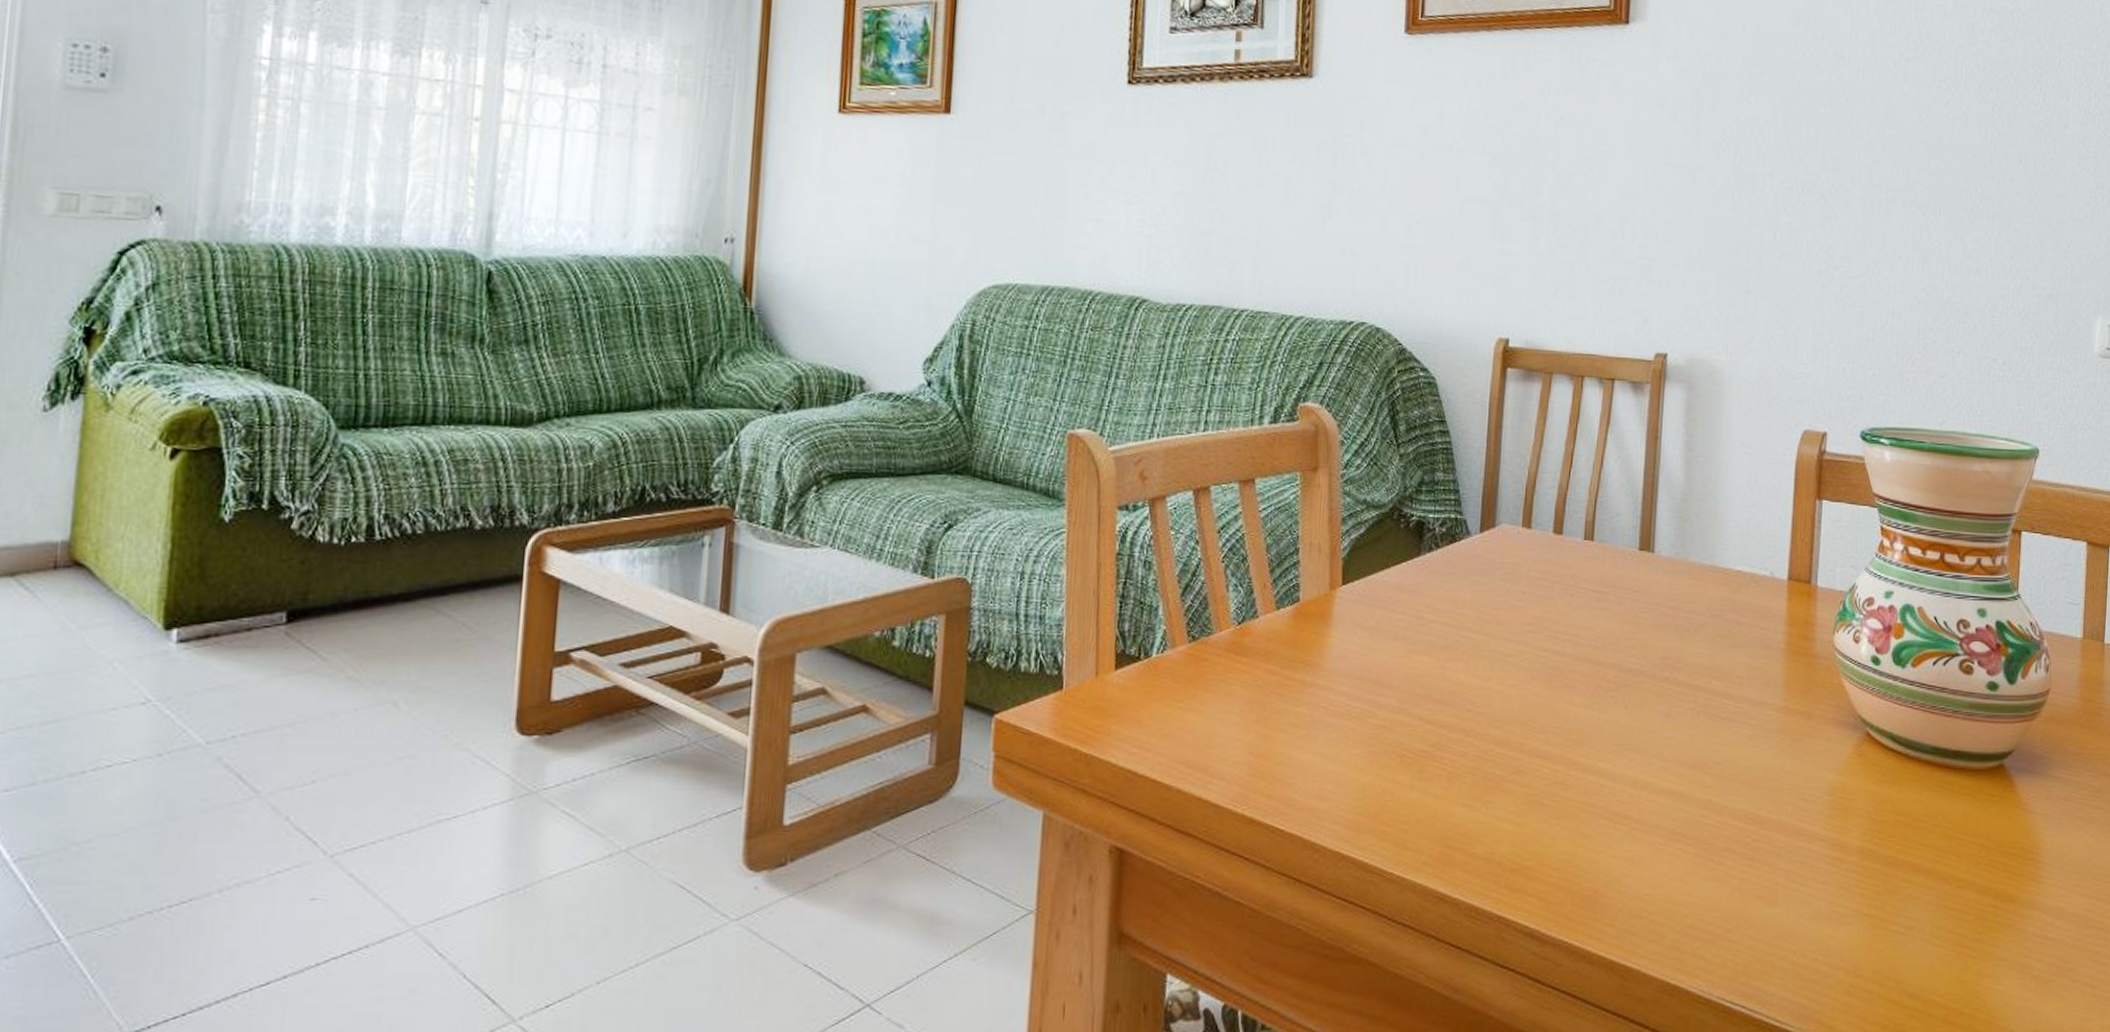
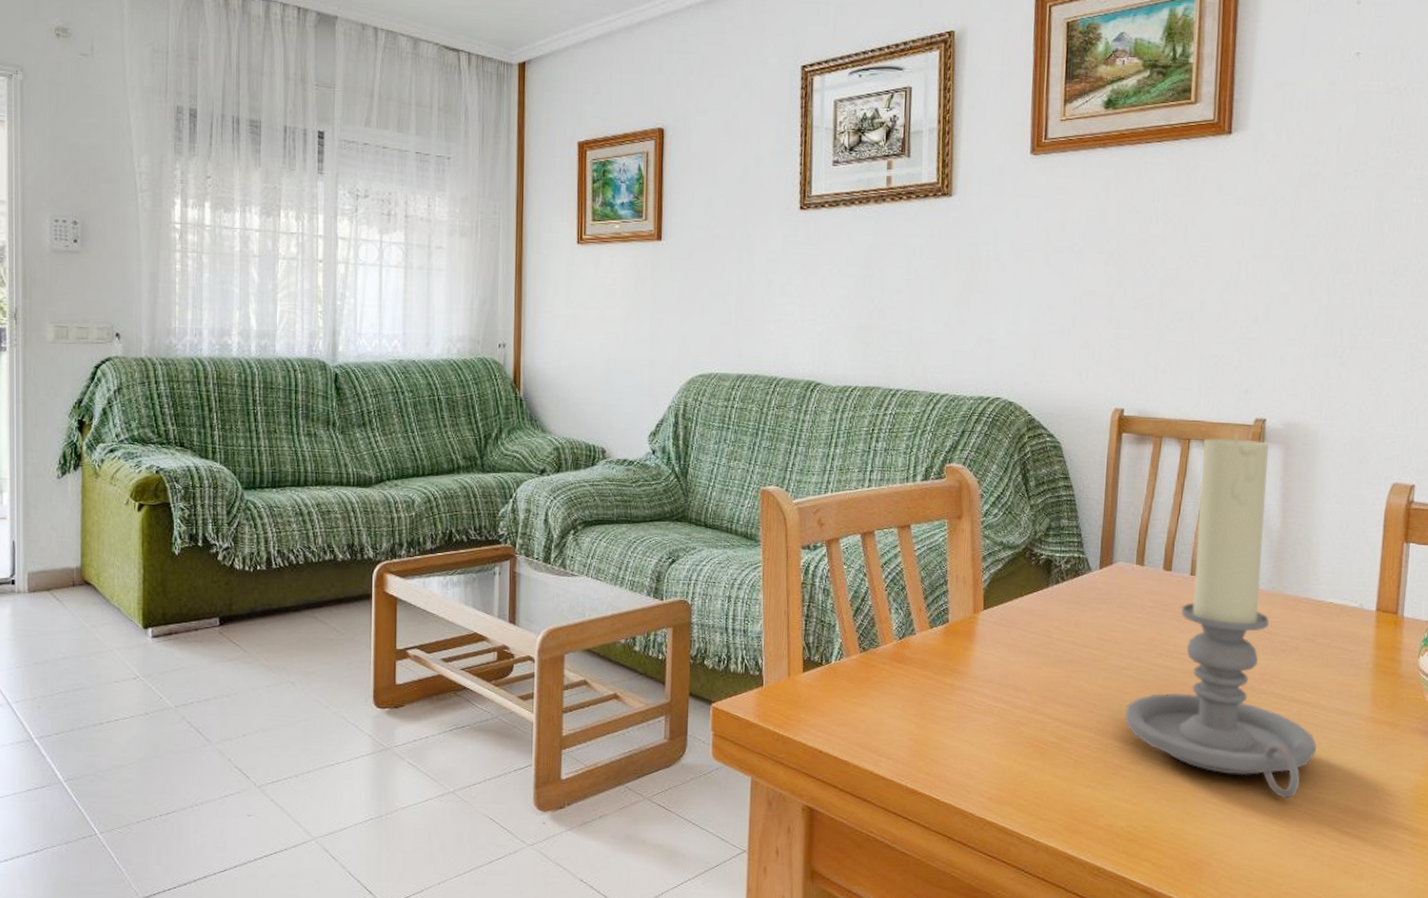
candle holder: none [1509,370,1726,811] -> present [1125,433,1318,800]

